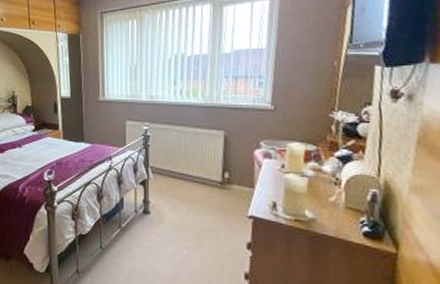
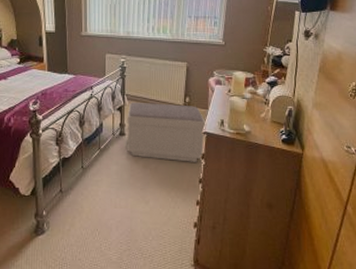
bench: none [151,176,252,253] -> present [127,103,206,162]

